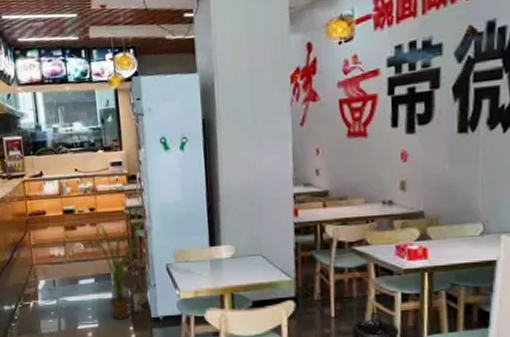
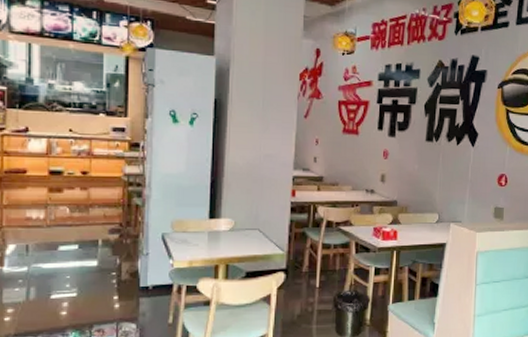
house plant: present [90,221,144,320] -> none [78,185,143,289]

